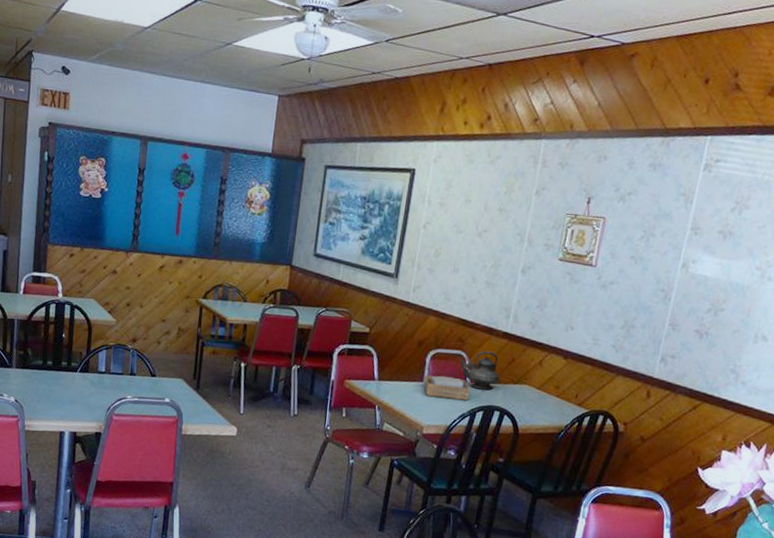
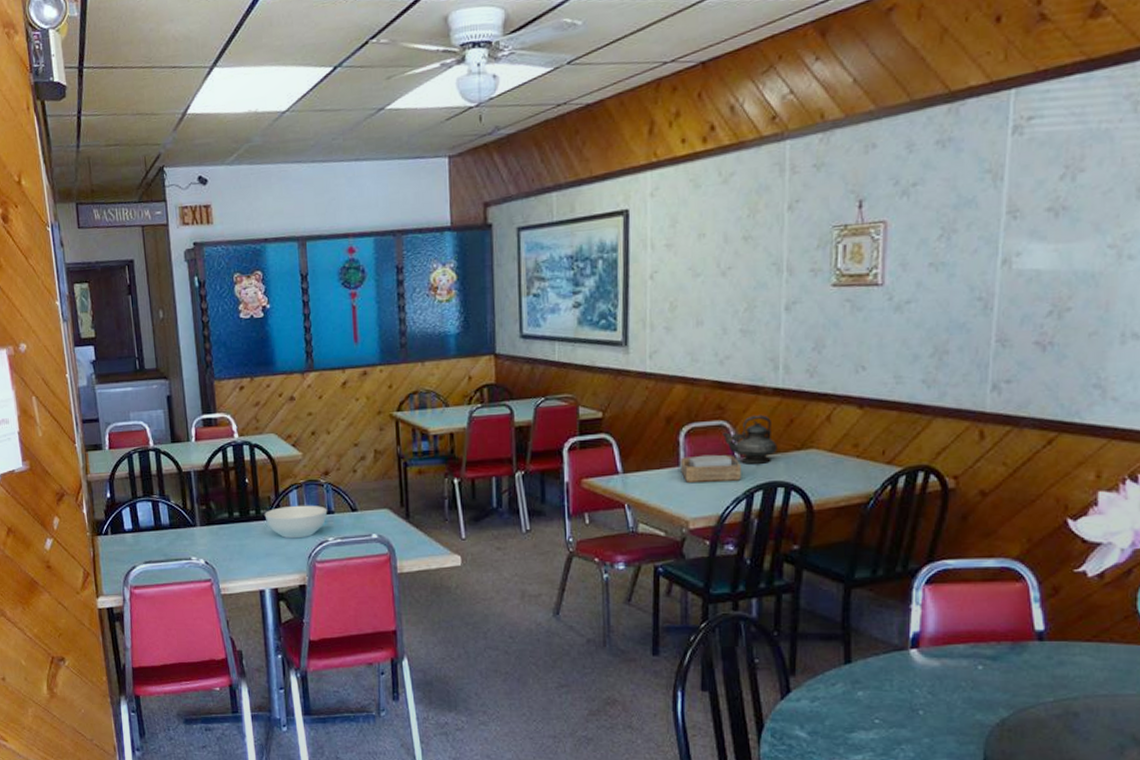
bowl: none [74,363,130,393] -> present [264,505,328,539]

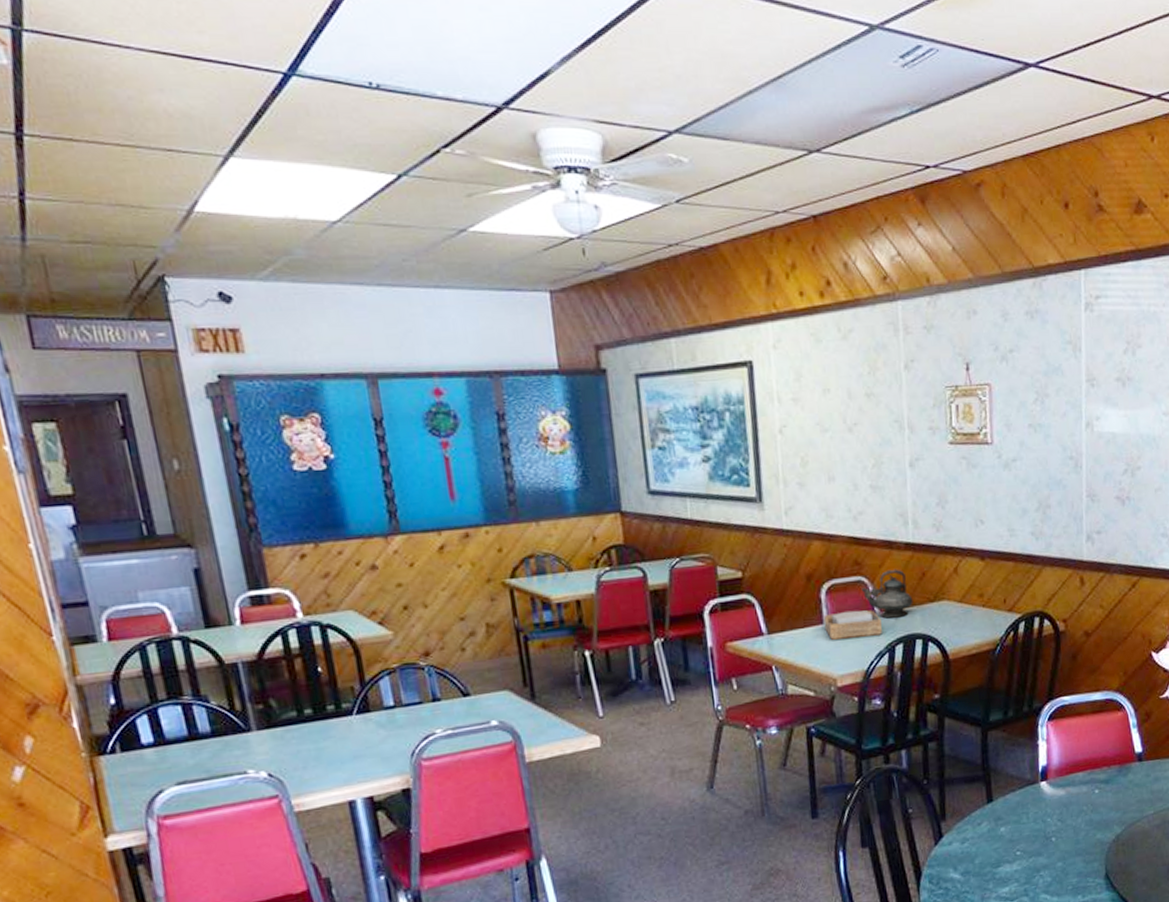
bowl: present [264,505,328,539] -> none [347,693,432,736]

